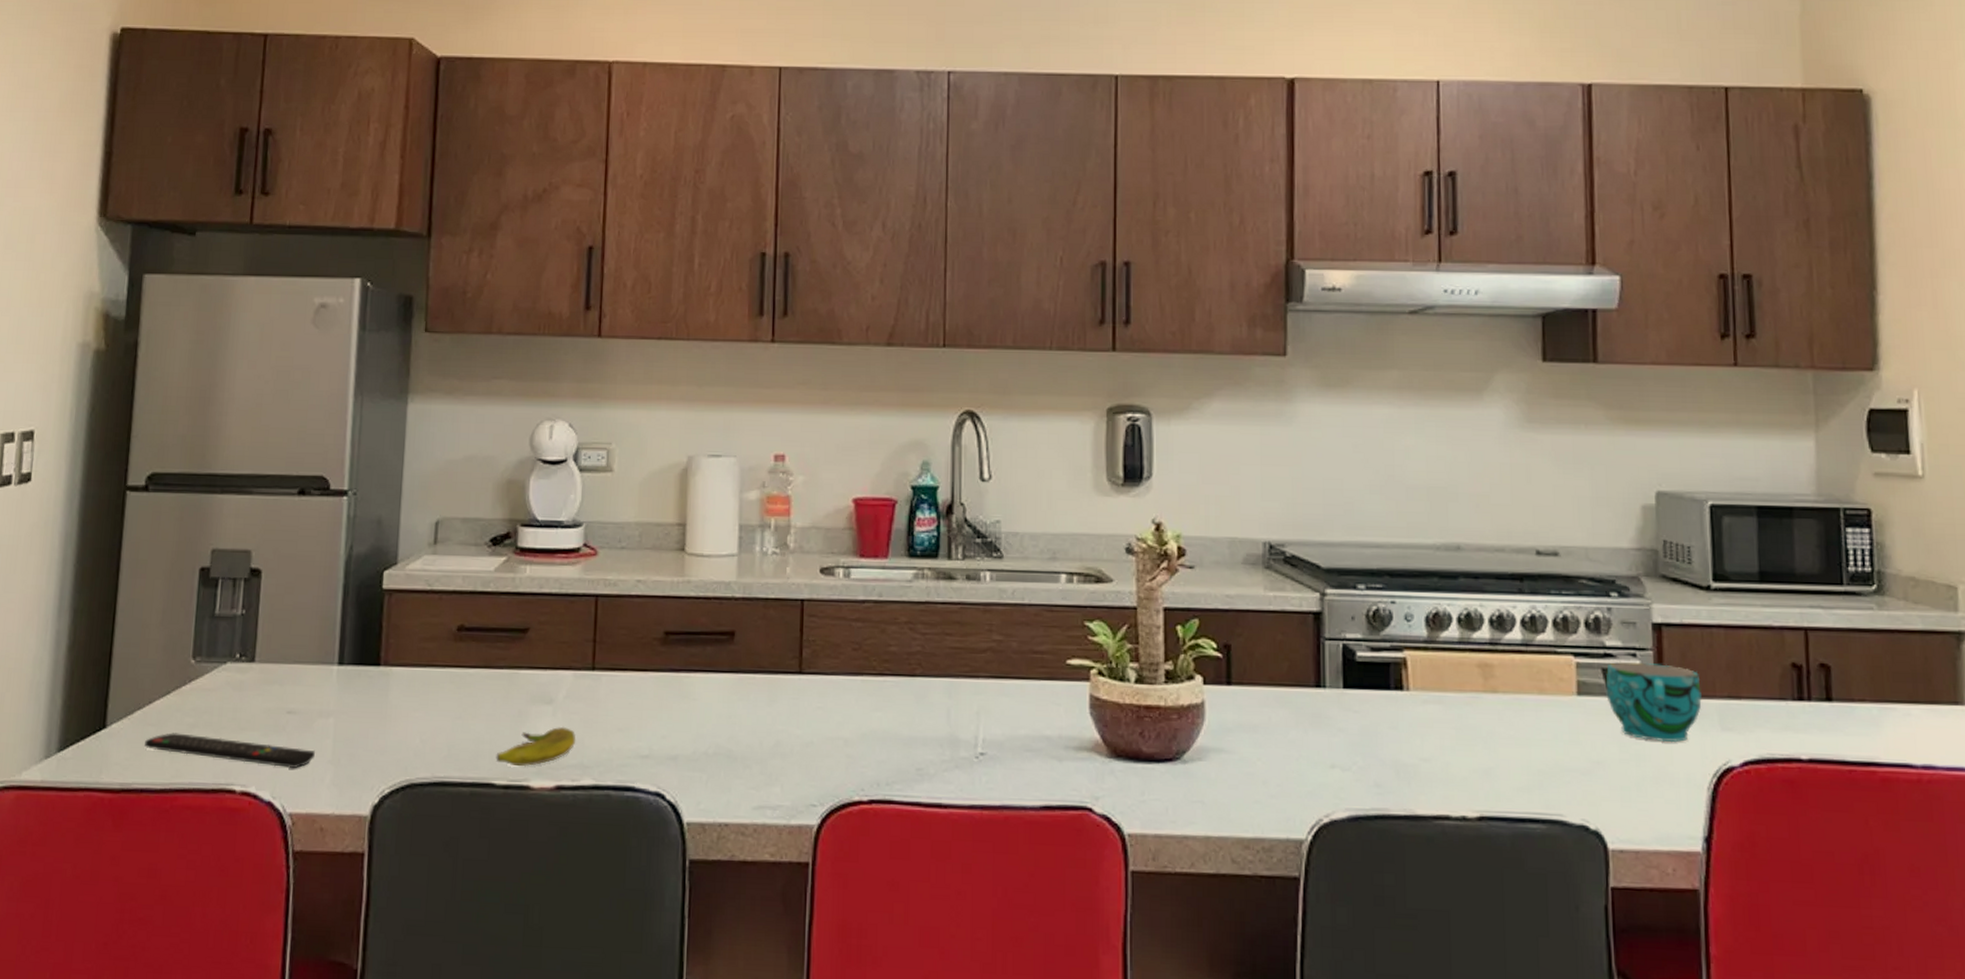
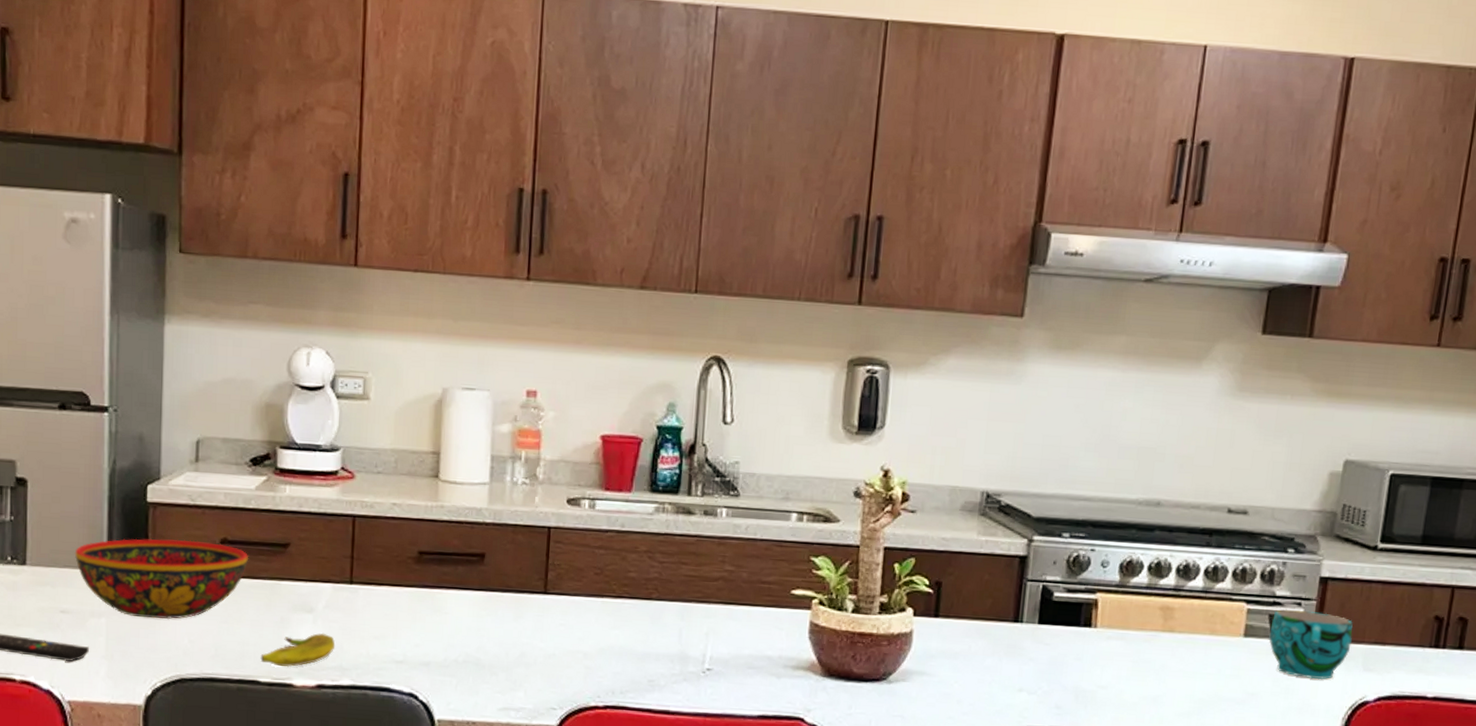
bowl: none [305,628,487,717] -> present [74,538,249,620]

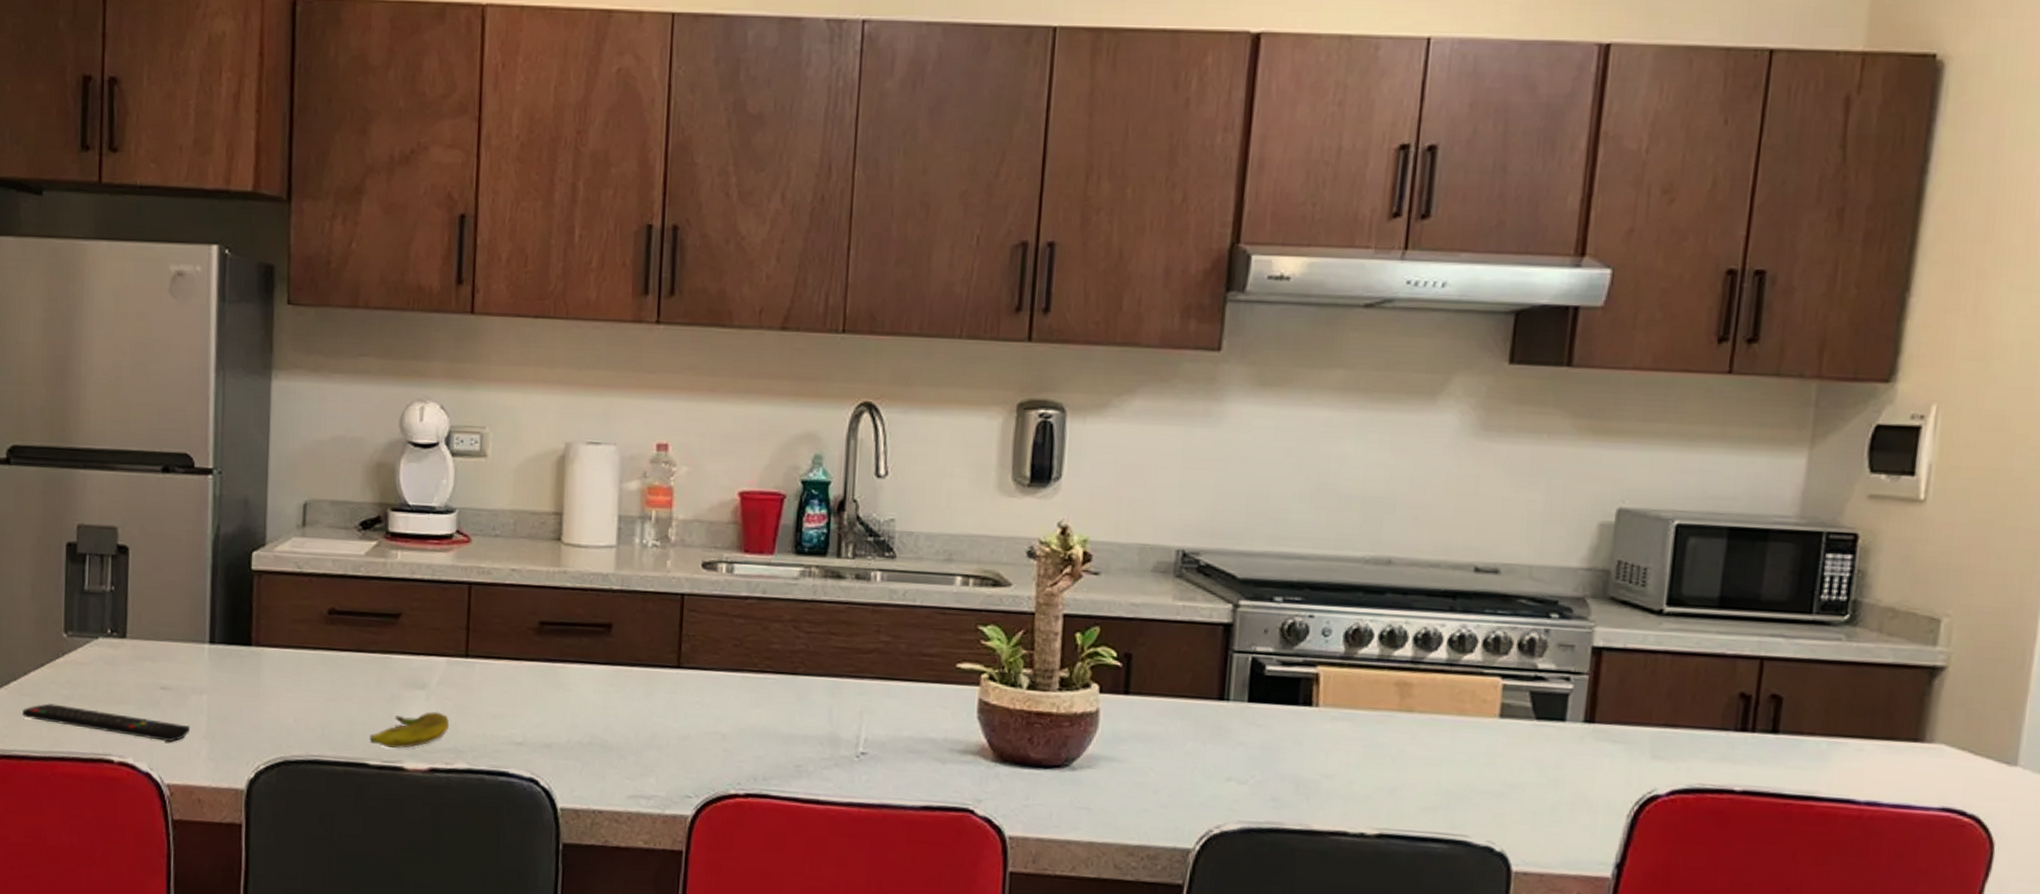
bowl: present [74,538,249,620] -> none [176,609,358,697]
cup: present [1269,609,1353,680] -> none [1531,684,1636,769]

